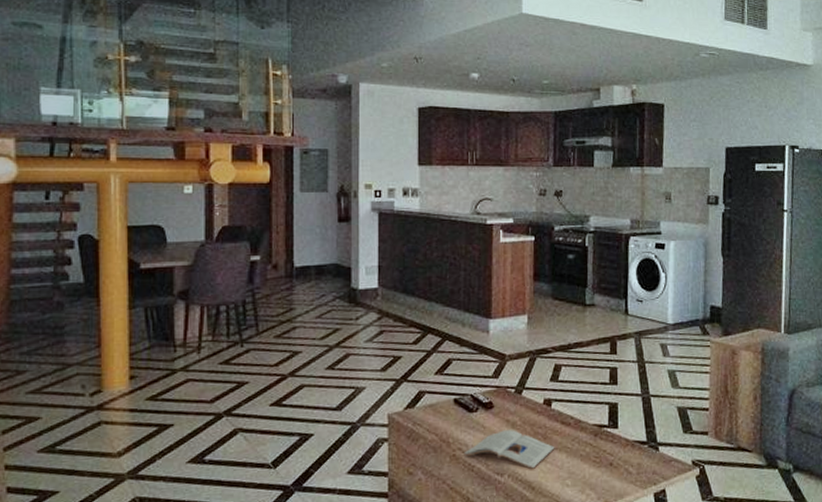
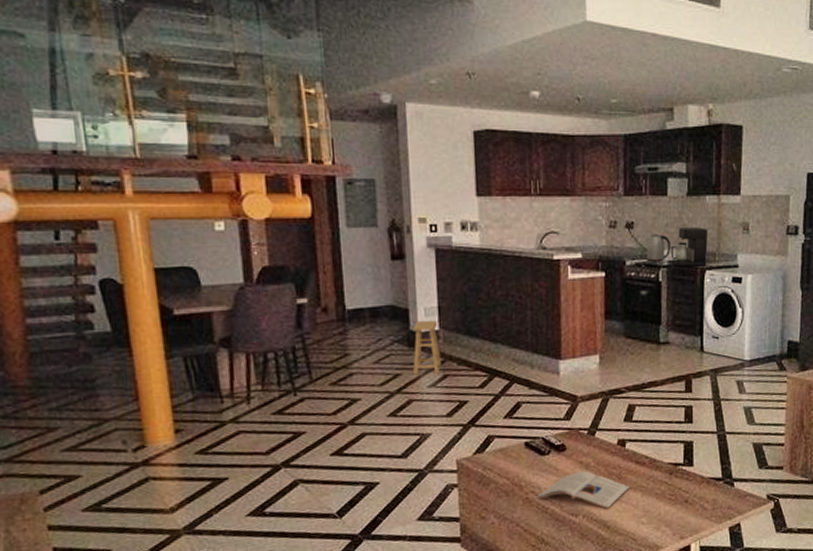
stool: none [352,278,379,330] -> present [413,320,442,375]
kettle: none [573,202,598,228] -> present [646,234,671,262]
coffee maker: none [596,196,633,234] -> present [670,227,709,268]

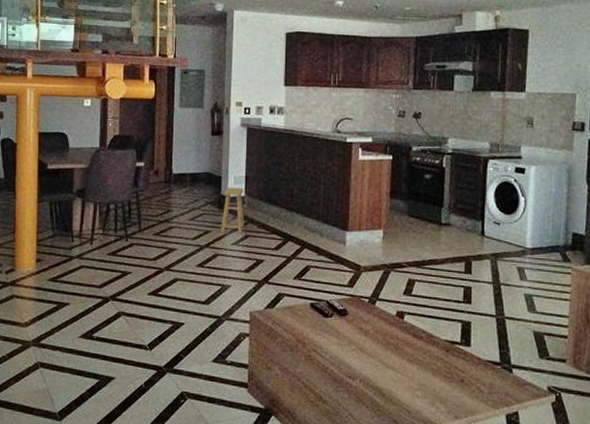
magazine: present [536,471,630,510] -> none [318,337,406,378]
kettle: present [646,234,671,262] -> none [431,124,456,150]
coffee maker: present [670,227,709,268] -> none [455,119,493,157]

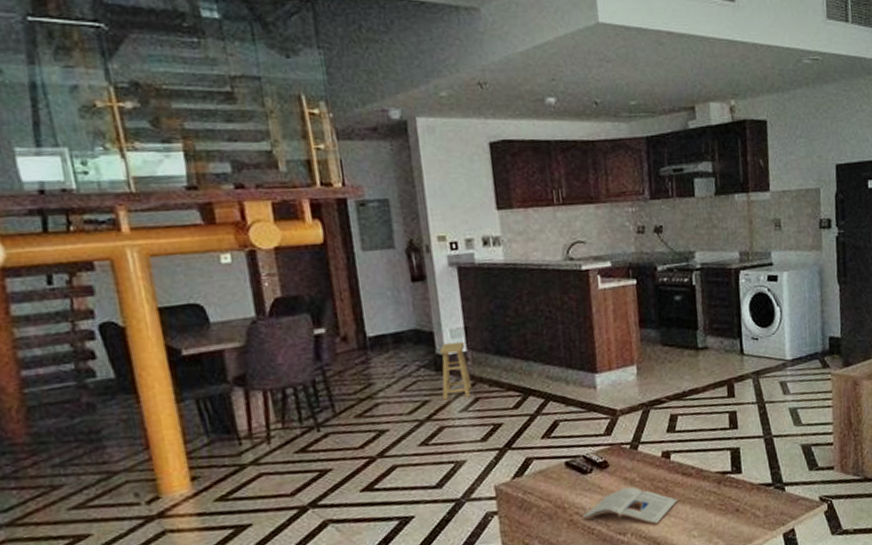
magazine: none [318,337,406,378] -> present [581,487,678,526]

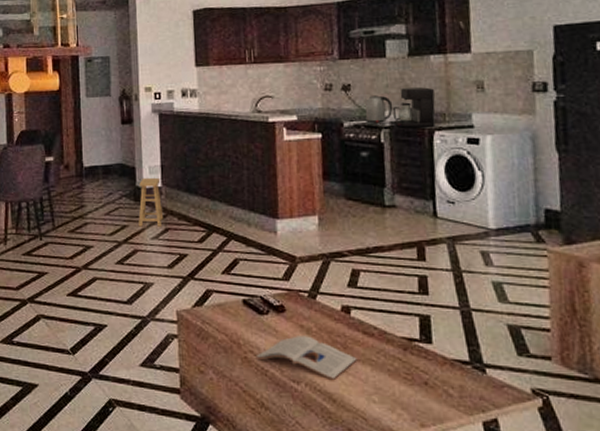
kettle: none [677,236,703,267] -> present [365,95,393,124]
coffee maker: none [702,227,741,269] -> present [392,87,436,128]

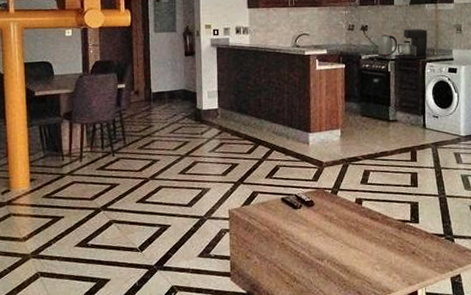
stool: present [138,177,164,227] -> none [198,101,220,142]
magazine: present [255,336,357,381] -> none [290,223,366,257]

